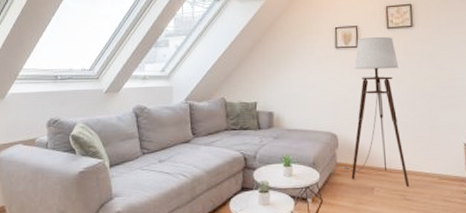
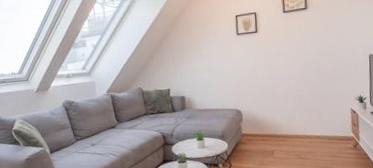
floor lamp: present [342,37,409,188] -> none [246,20,303,149]

